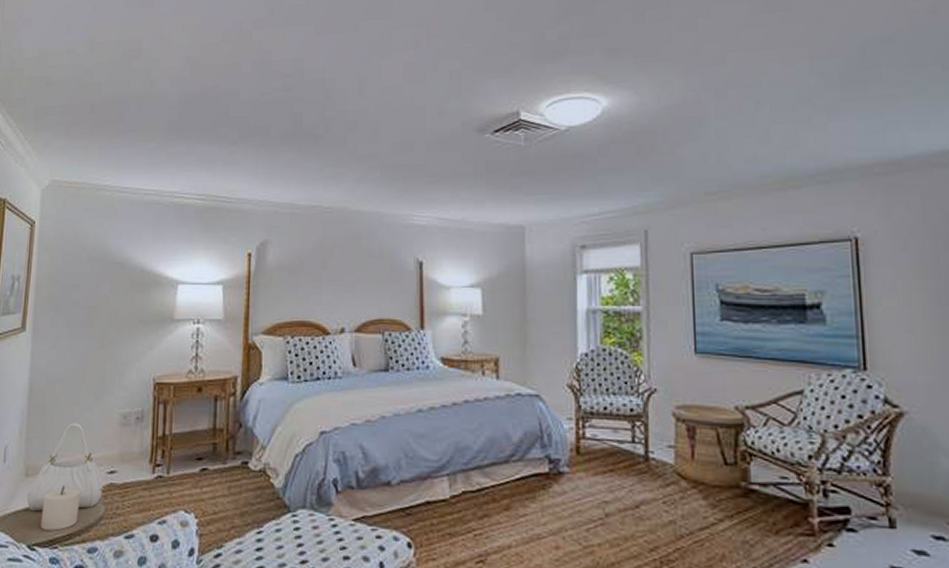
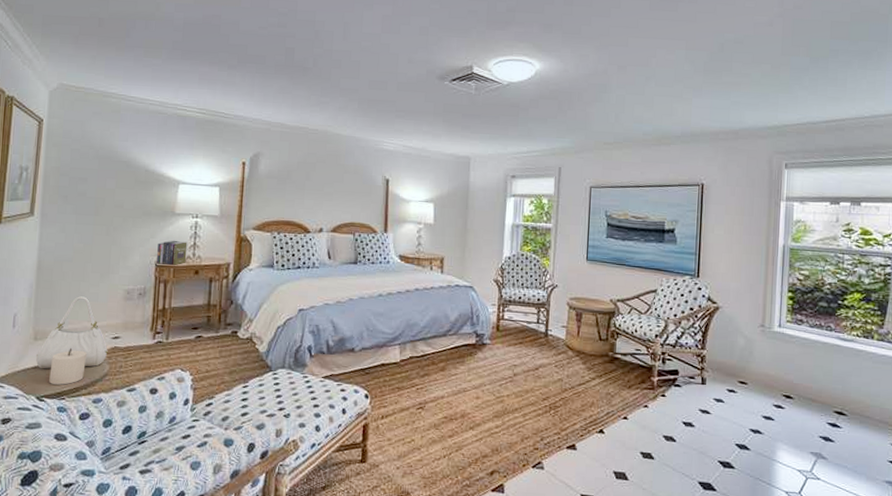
books: none [155,351,189,382] -> present [157,240,188,265]

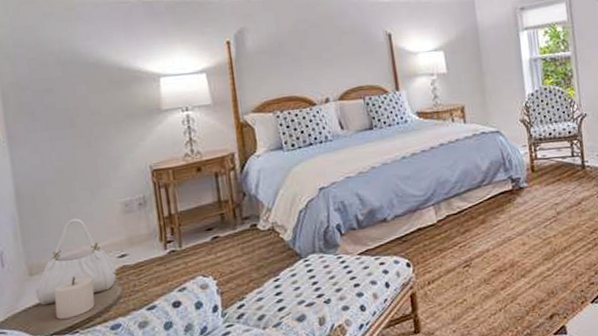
books: present [157,240,188,265] -> none [149,138,185,168]

